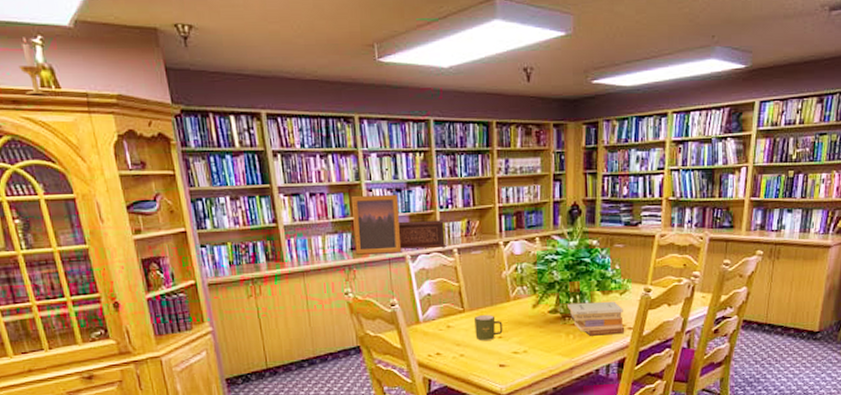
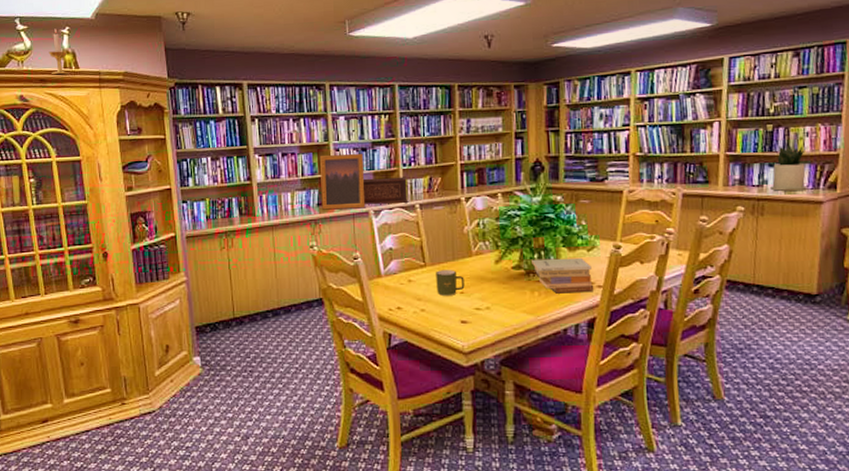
planter: none [786,191,821,237] -> present [769,145,807,192]

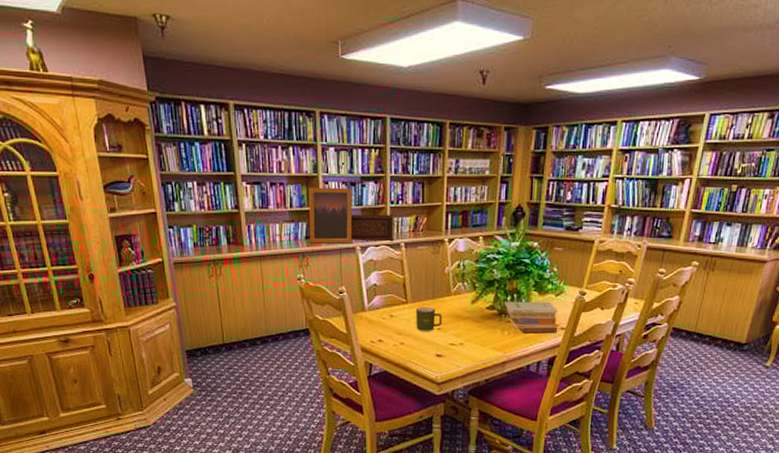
candlestick: present [48,28,69,76] -> none [11,21,37,79]
planter: present [769,145,807,192] -> none [723,206,763,251]

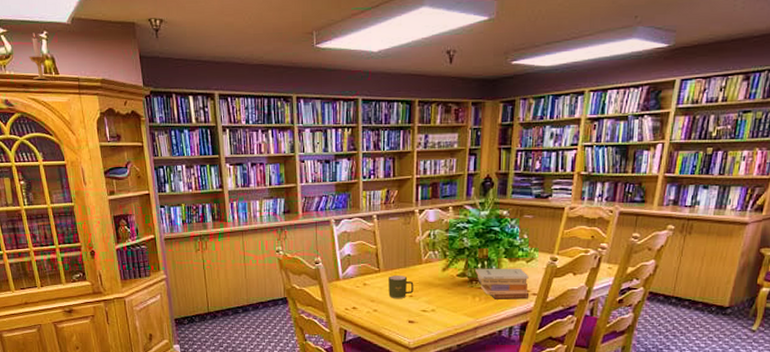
candlestick: none [11,21,37,79] -> present [28,32,50,82]
picture frame: present [309,187,353,244] -> none [287,165,328,218]
decorative box: present [351,214,394,242] -> none [326,188,366,214]

